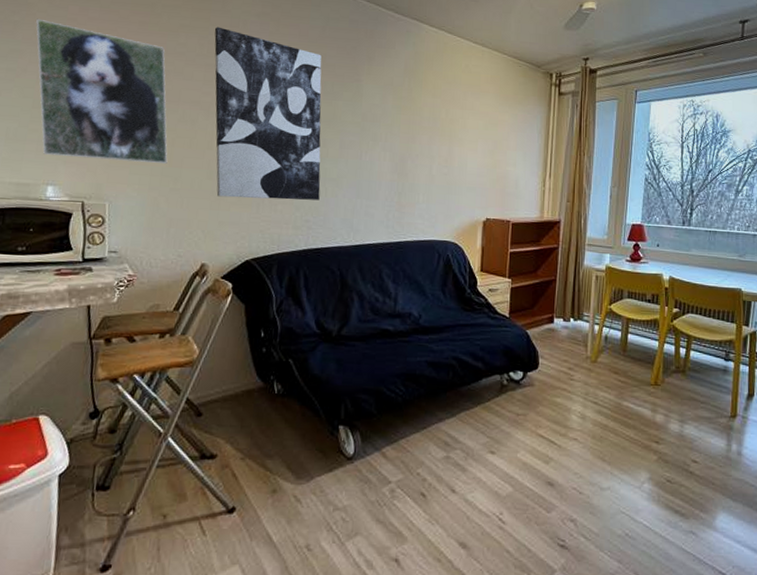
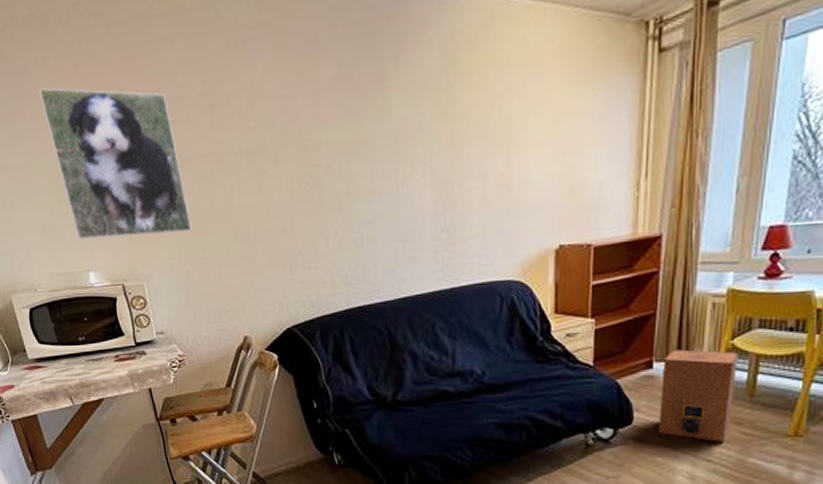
wall art: present [214,26,322,200] -> none [212,53,356,261]
speaker: none [558,309,615,387] -> present [659,349,739,442]

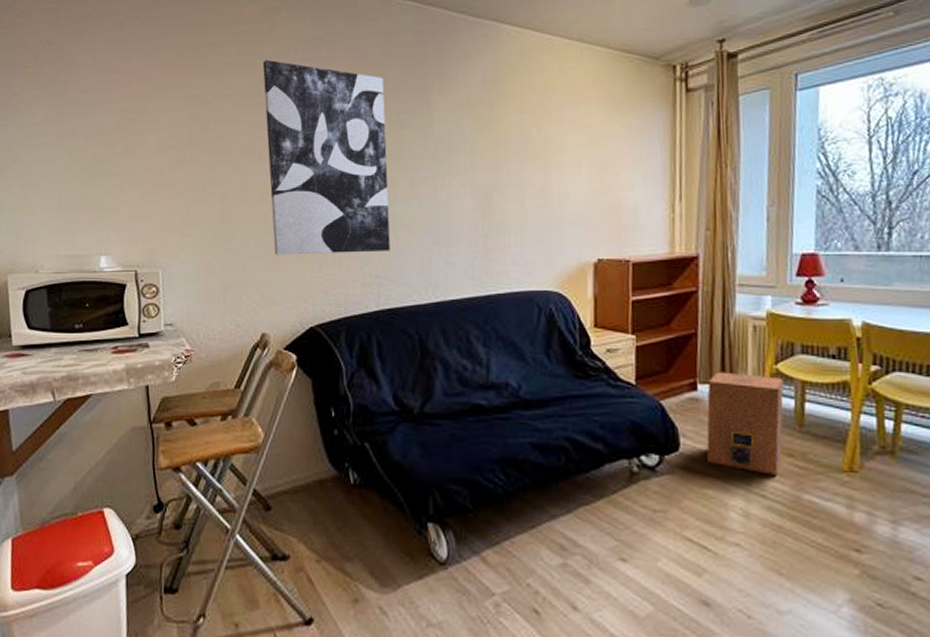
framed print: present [38,87,192,240] -> none [82,75,220,223]
wall art: none [212,53,356,261] -> present [262,59,391,255]

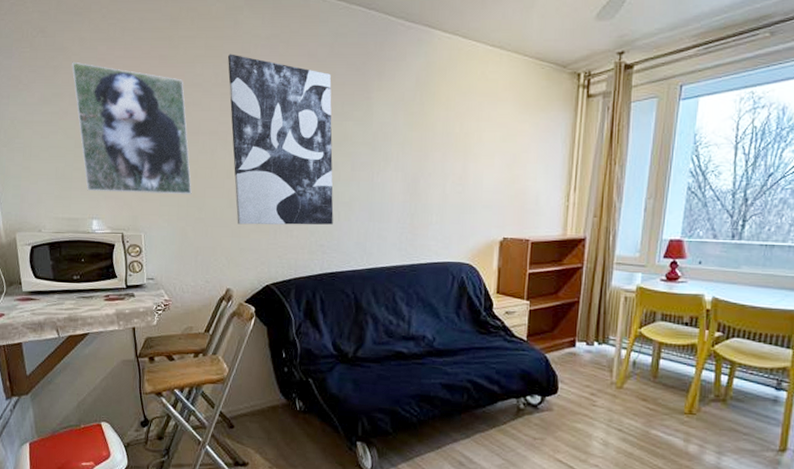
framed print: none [82,75,220,223] -> present [72,61,192,194]
speaker: present [706,372,784,475] -> none [579,332,645,415]

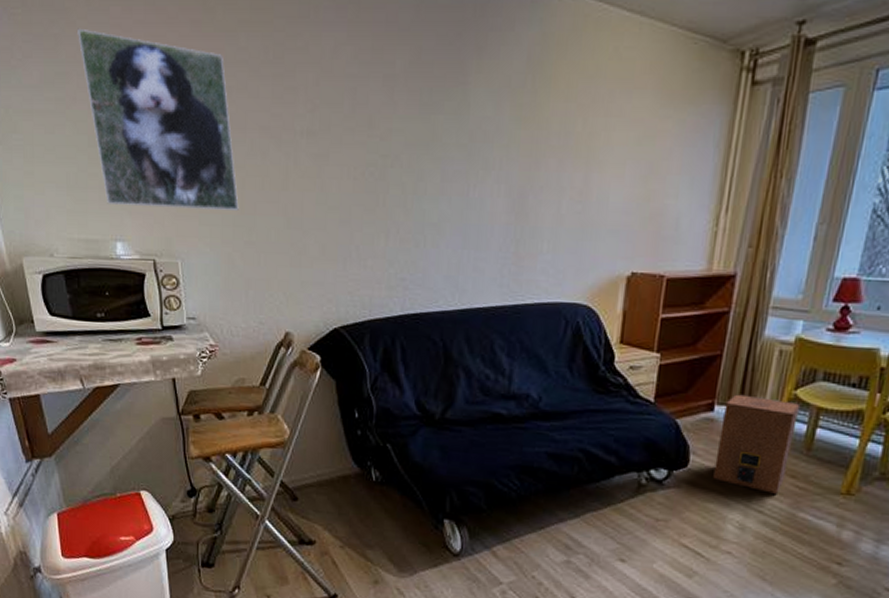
wall art: present [227,54,334,225] -> none [279,19,418,253]
speaker: none [579,332,645,415] -> present [713,394,801,494]

